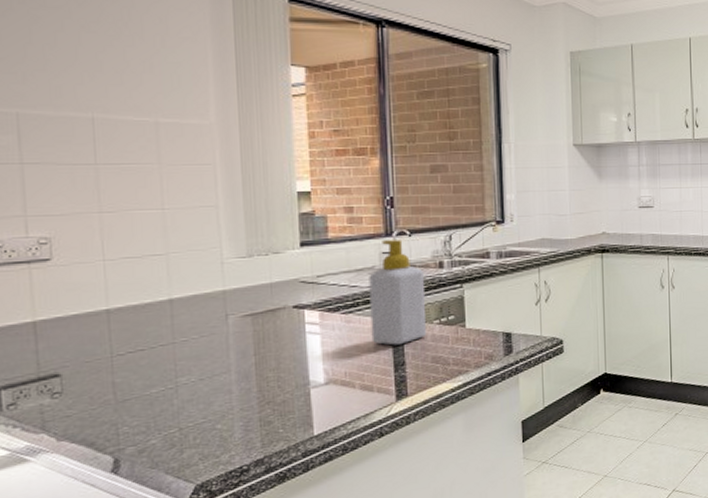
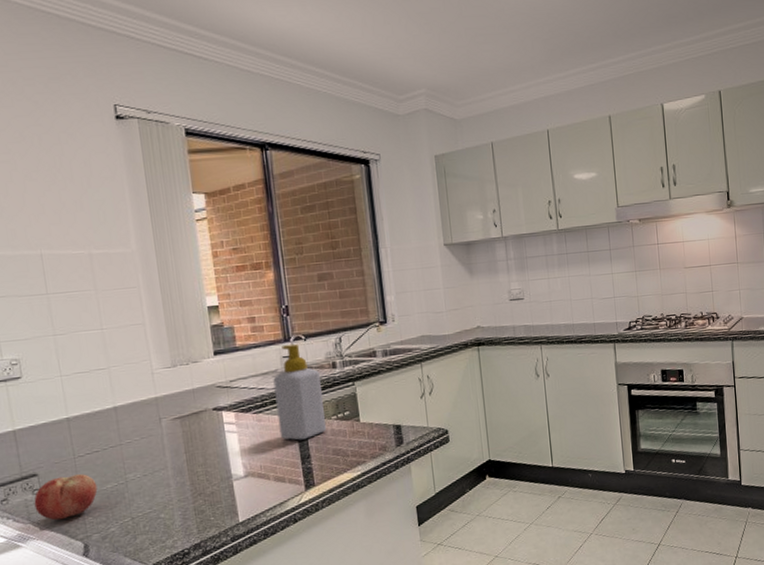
fruit: none [52,376,138,430] -> present [34,474,98,521]

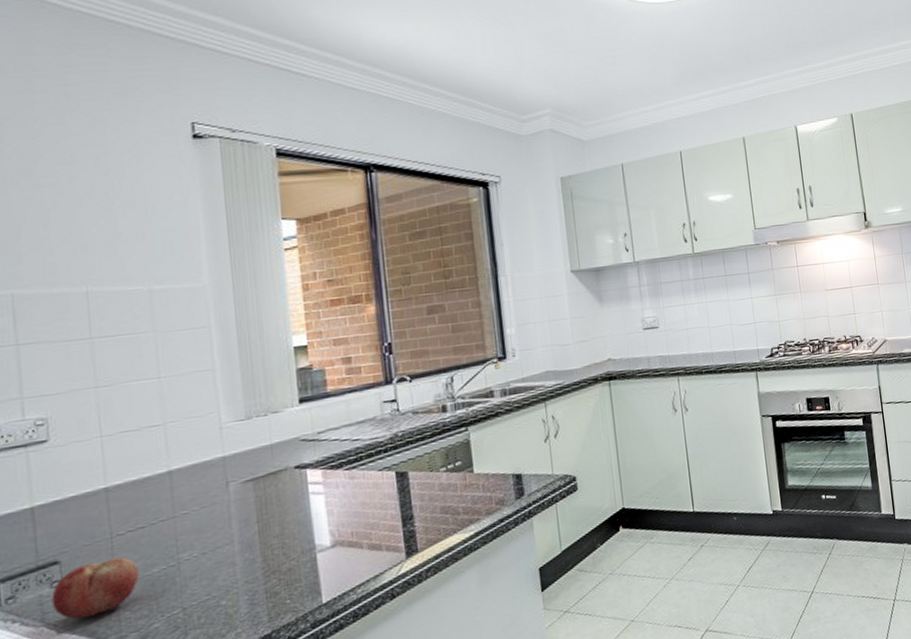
soap bottle: present [273,344,327,440] -> none [371,387,434,499]

